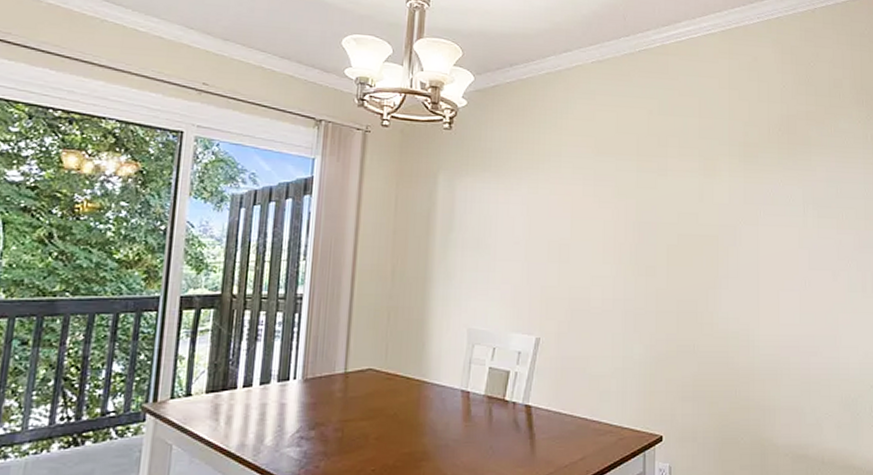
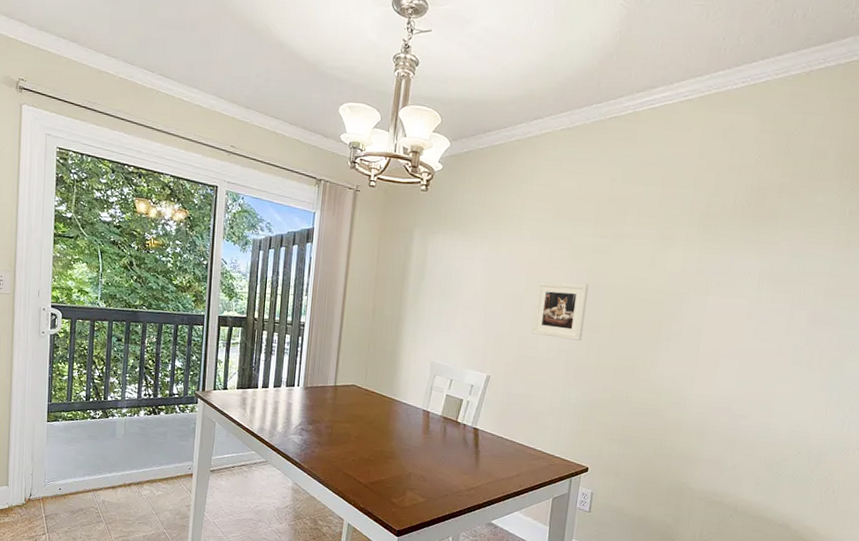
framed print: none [583,222,638,286] -> present [532,281,589,341]

